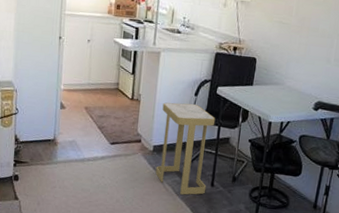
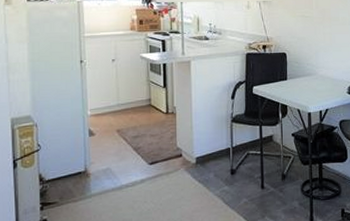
side table: present [155,102,216,195] -> none [200,107,257,204]

